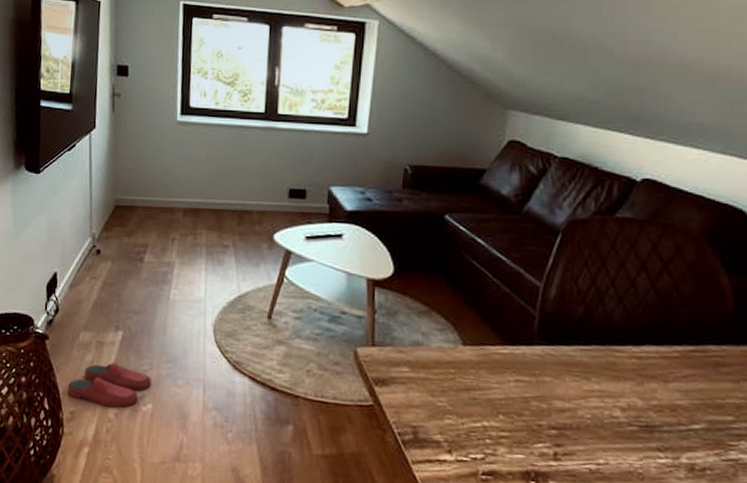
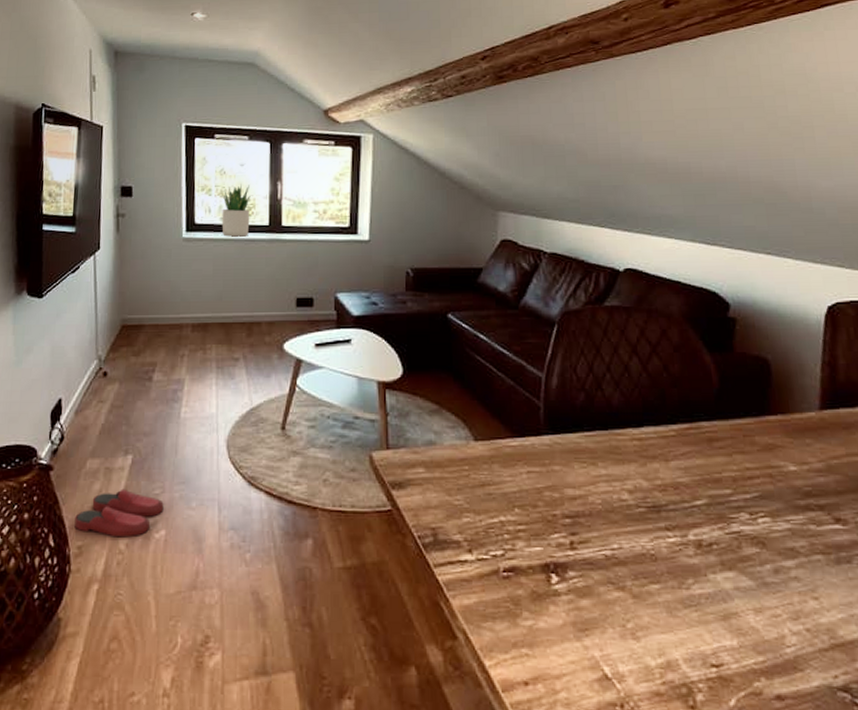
planter: none [216,68,247,123] -> present [221,184,251,237]

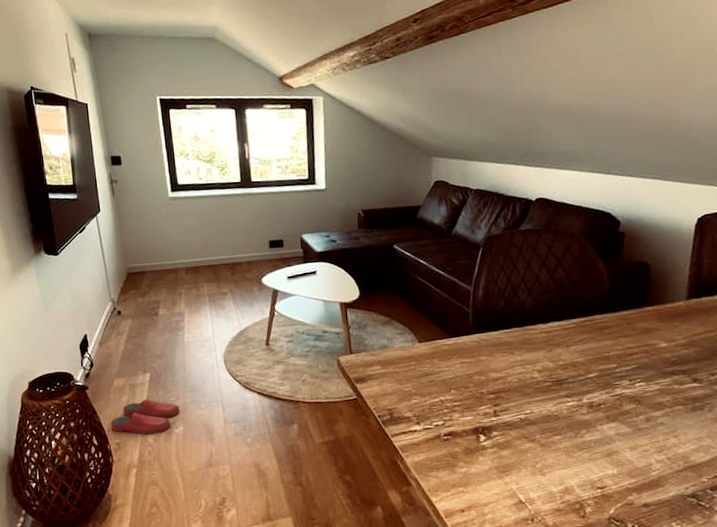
planter: present [221,184,251,237] -> none [199,147,225,194]

